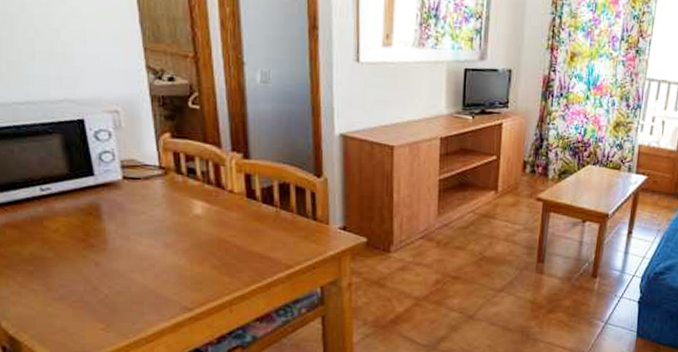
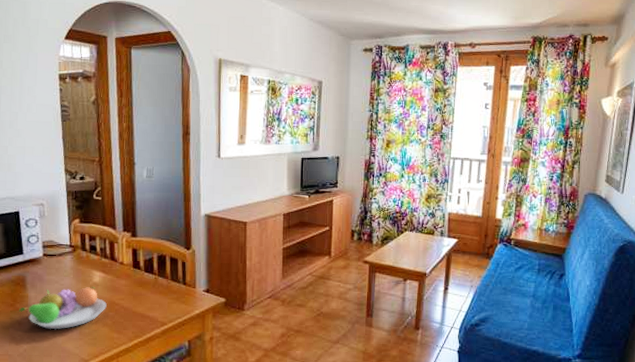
fruit bowl: none [94,219,213,272] -> present [19,286,107,330]

